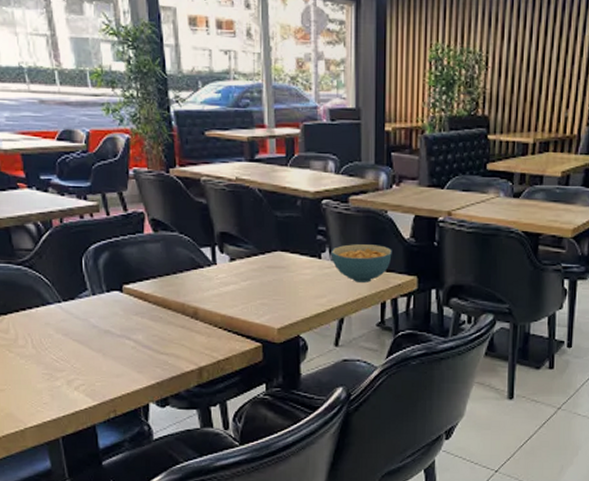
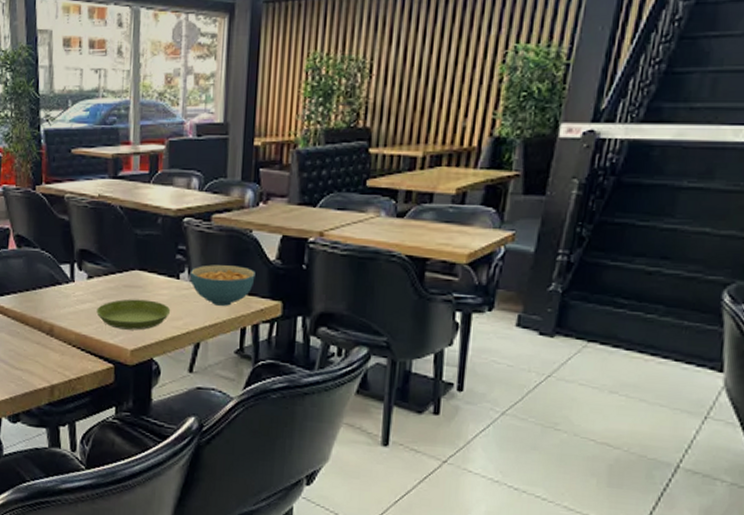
saucer: none [241,279,315,309] -> present [96,299,171,330]

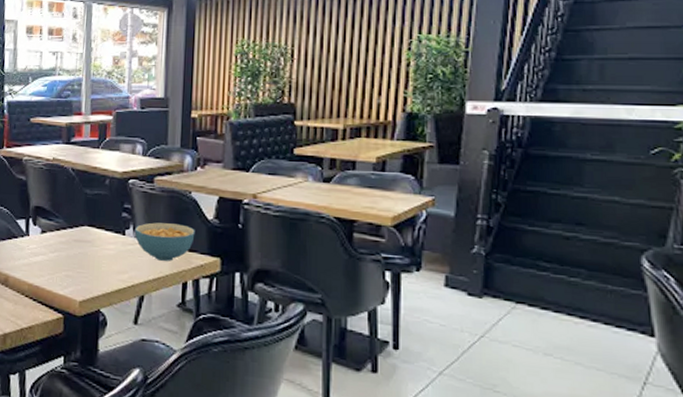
saucer: present [96,299,171,330] -> none [48,252,117,283]

